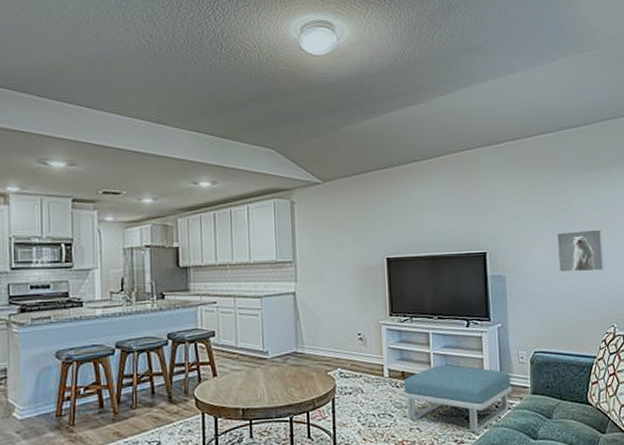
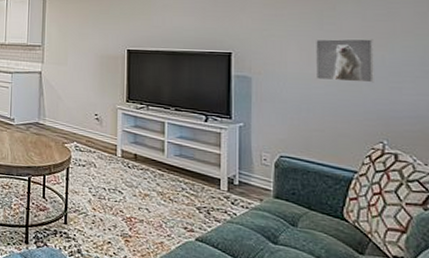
footstool: present [403,364,512,433] -> none [135,153,252,225]

